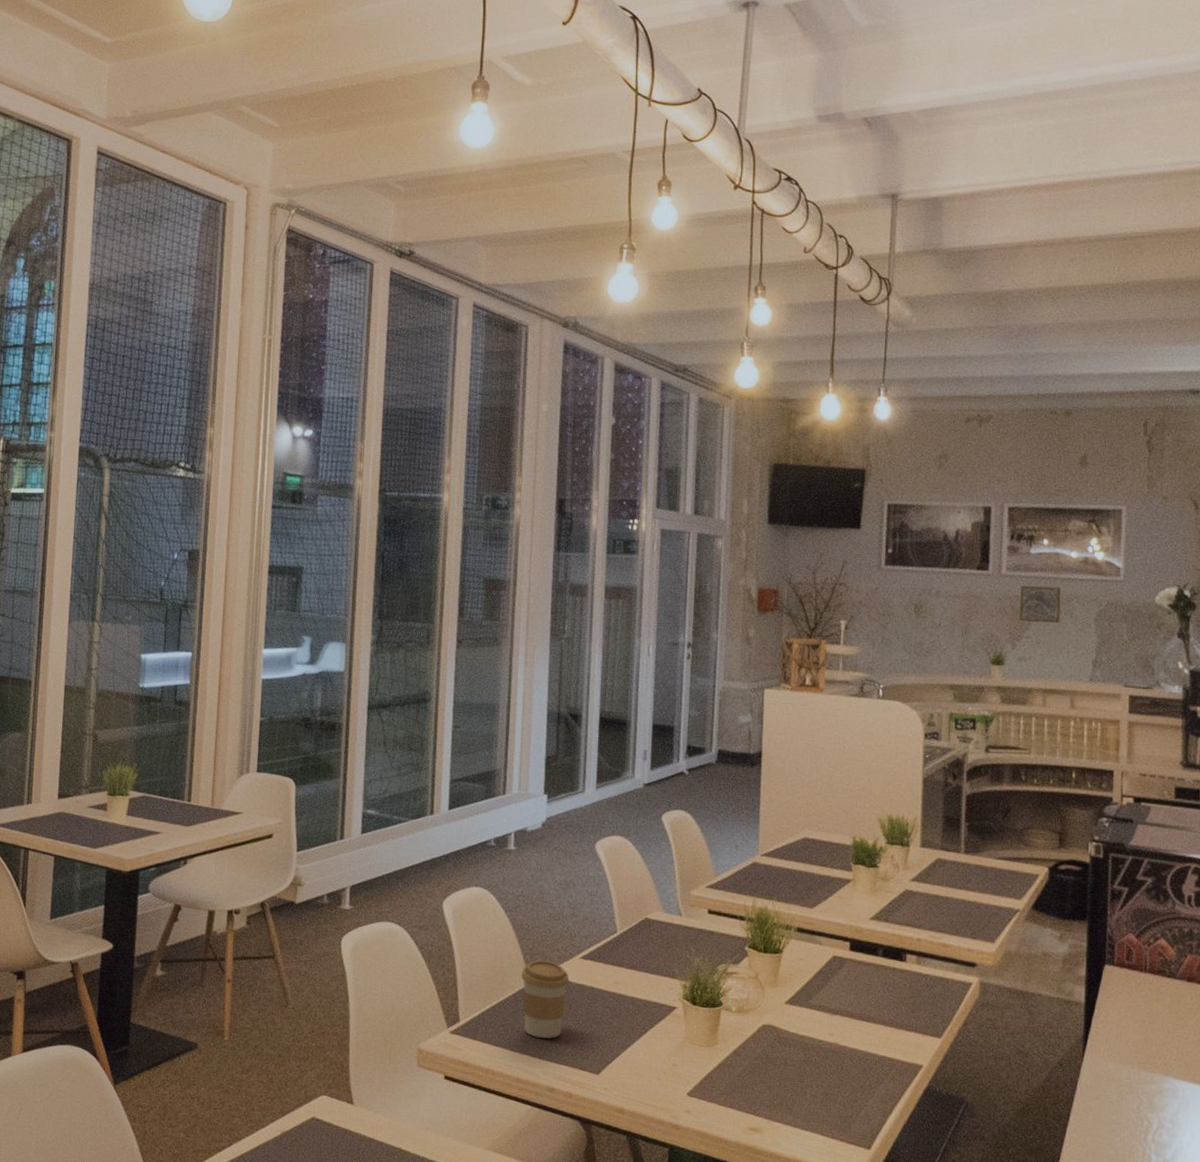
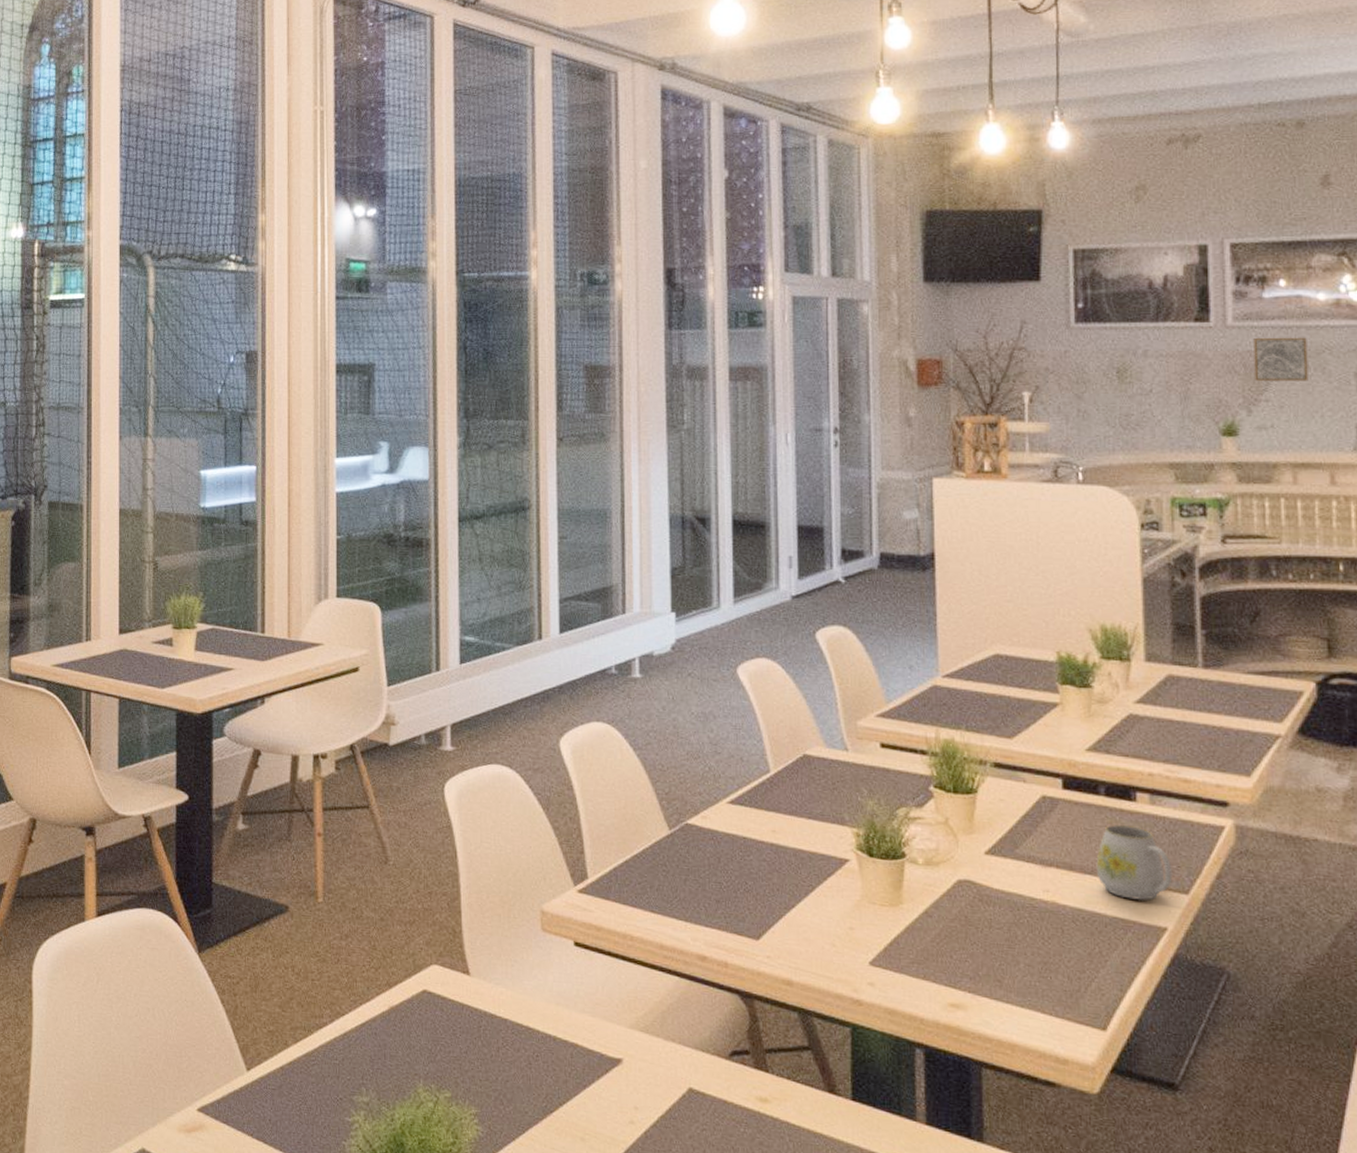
coffee cup: present [521,960,569,1039] -> none [657,806,716,899]
mug: none [871,980,930,1043] -> present [1096,825,1173,901]

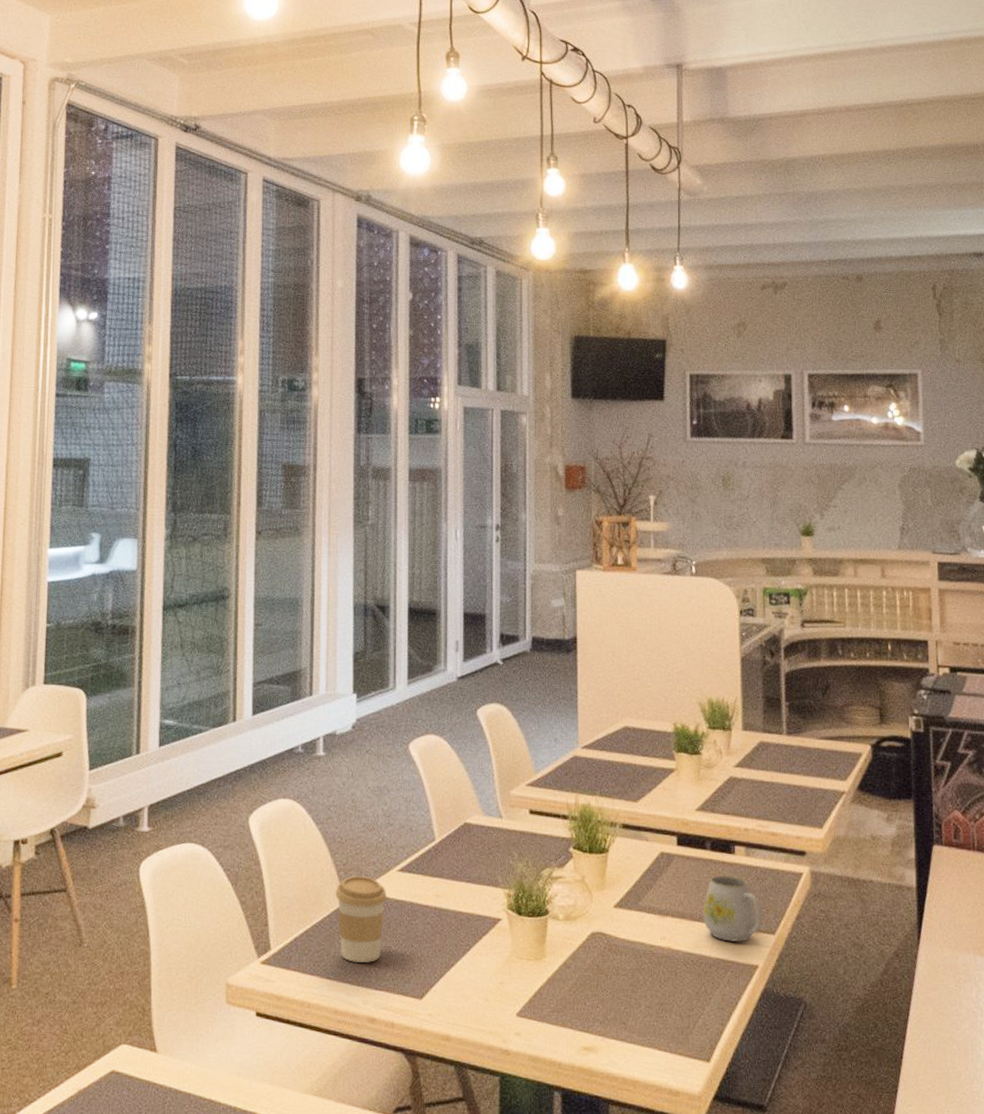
coffee cup: none [657,806,716,899] -> present [335,876,387,964]
wall art: present [1253,337,1308,381] -> none [825,453,865,490]

